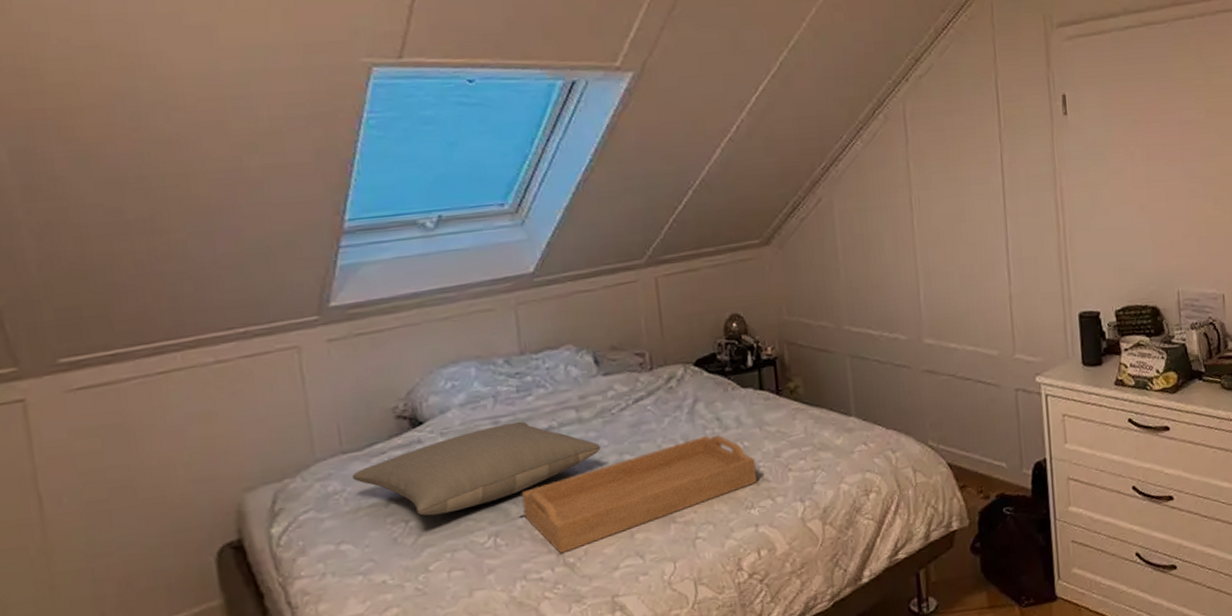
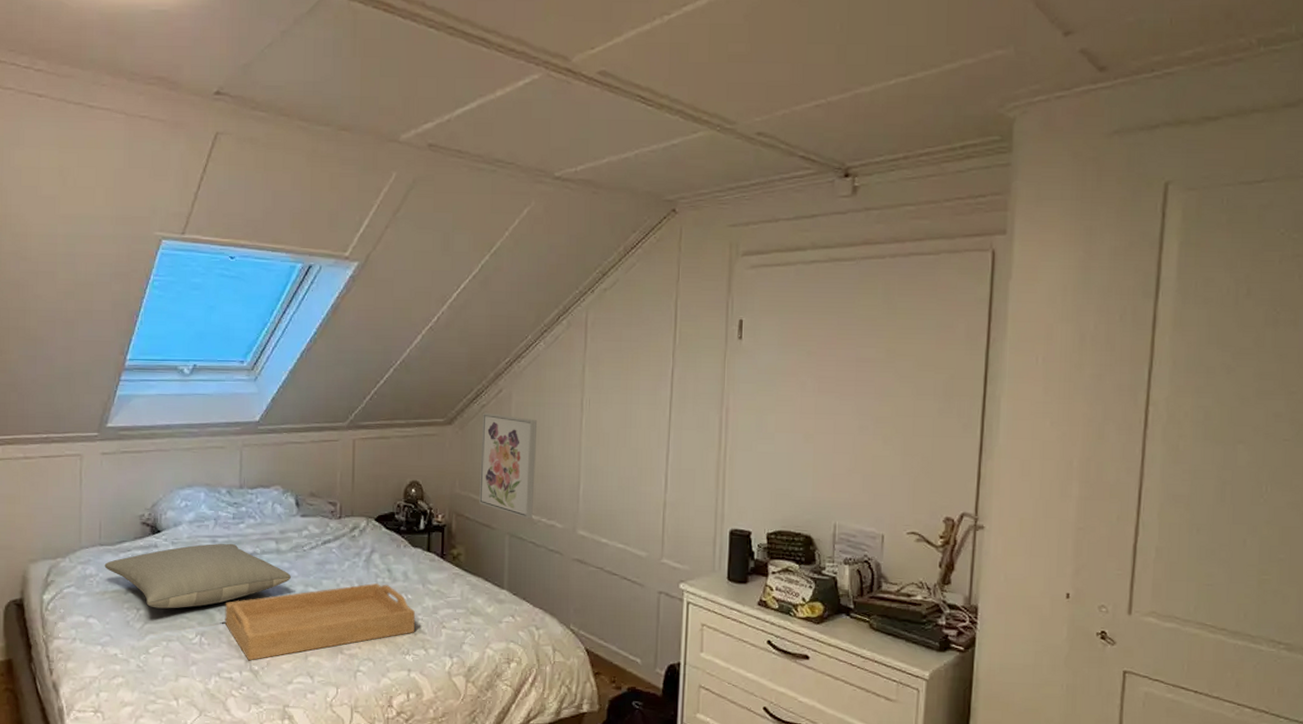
wall art: none [803,225,873,336] -> present [479,412,538,519]

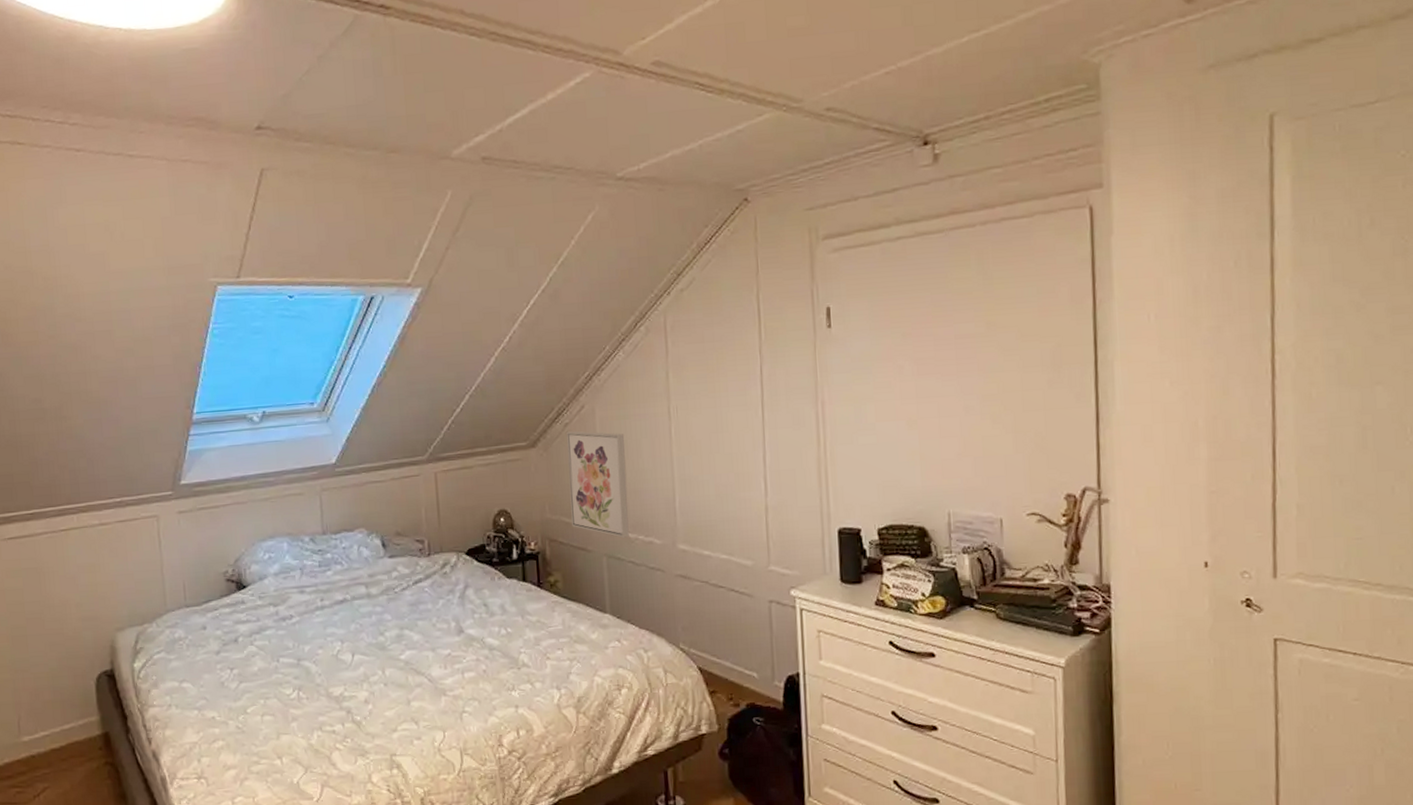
pillow: present [104,543,291,609] -> none [192,592,385,666]
serving tray: present [224,582,416,661] -> none [320,618,518,712]

